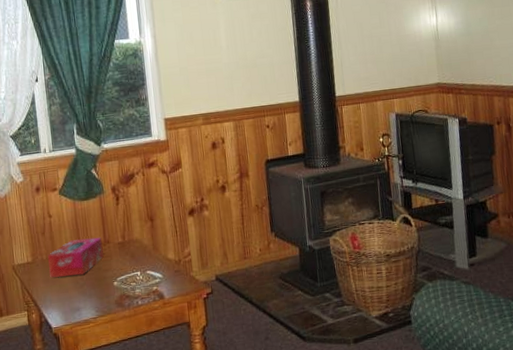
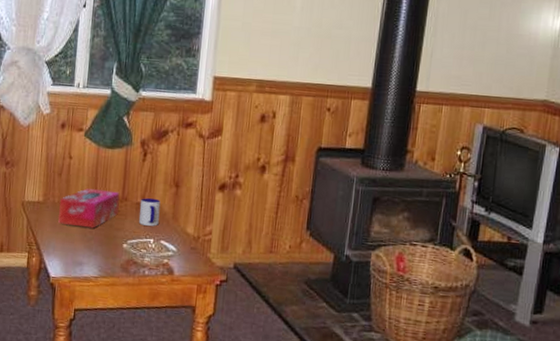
mug: none [121,235,142,262] -> present [138,198,161,226]

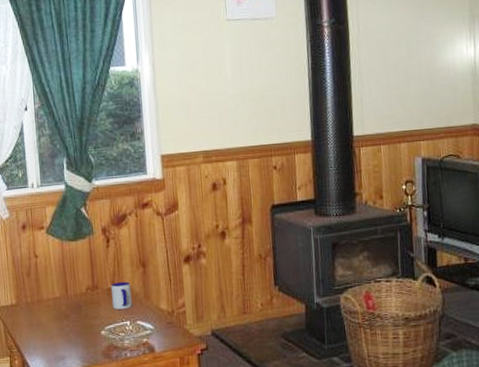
tissue box: present [57,188,120,228] -> none [33,281,91,323]

